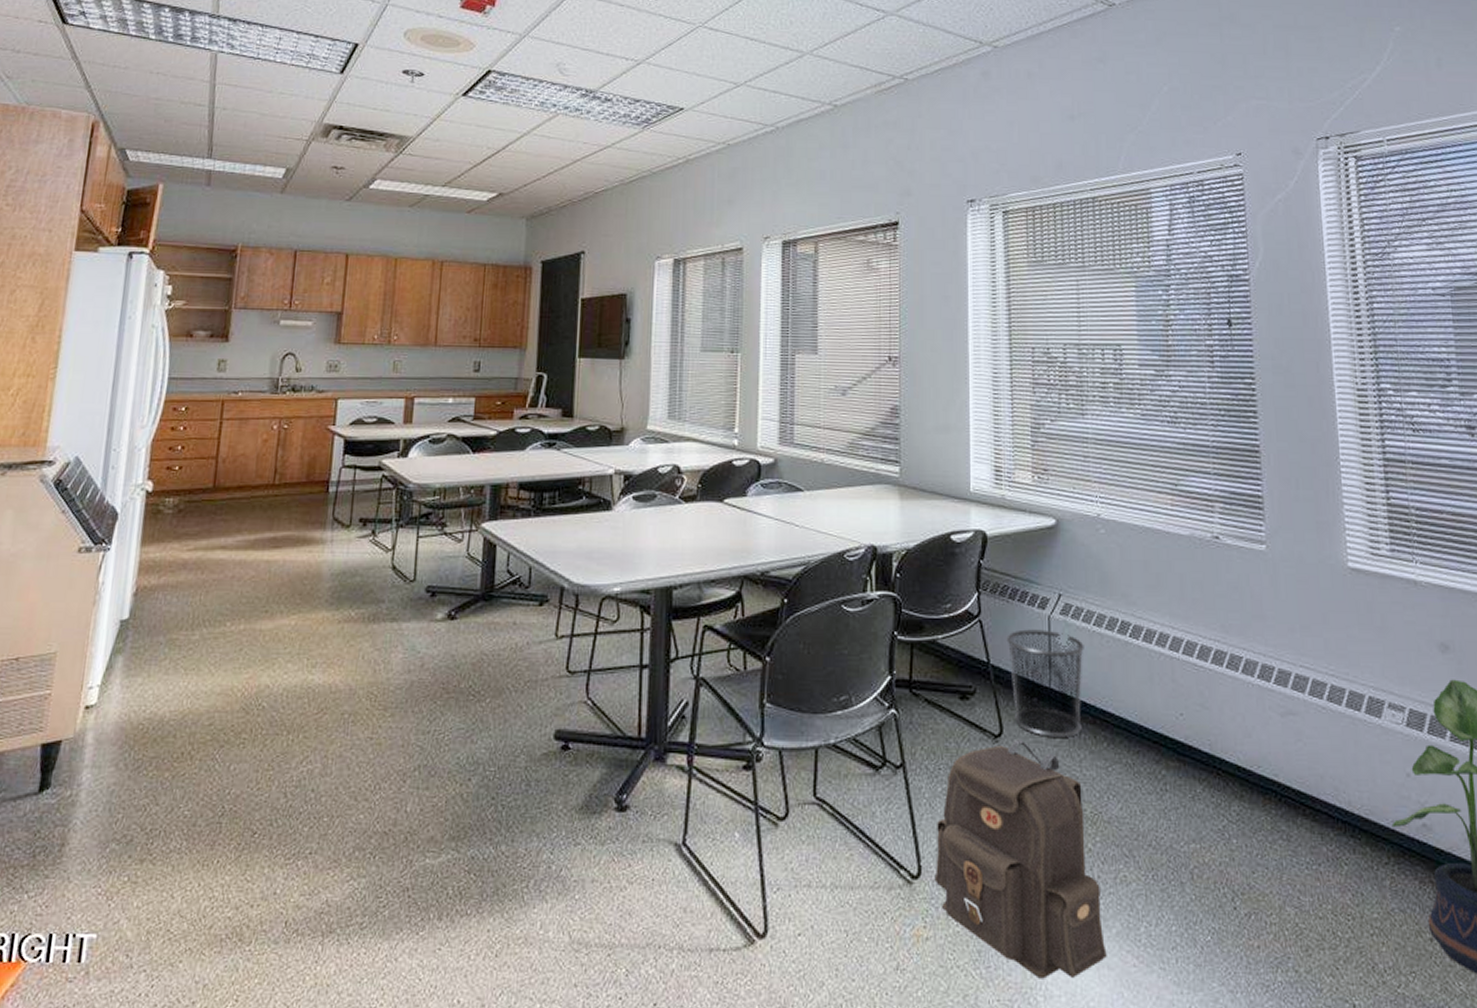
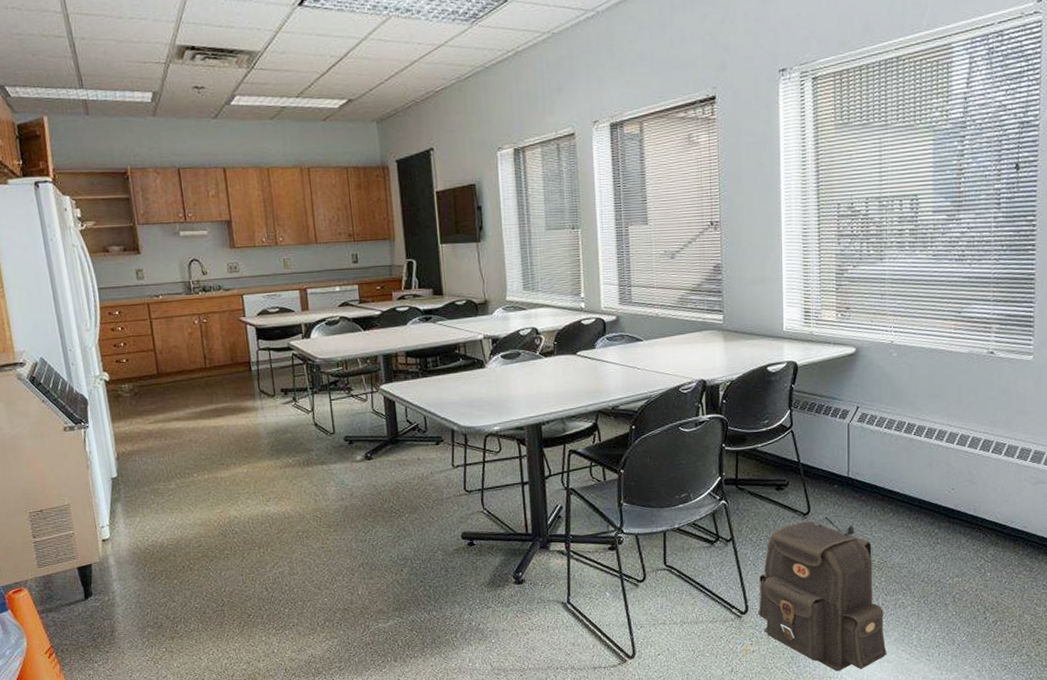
waste bin: present [1006,629,1084,737] -> none [813,434,877,512]

